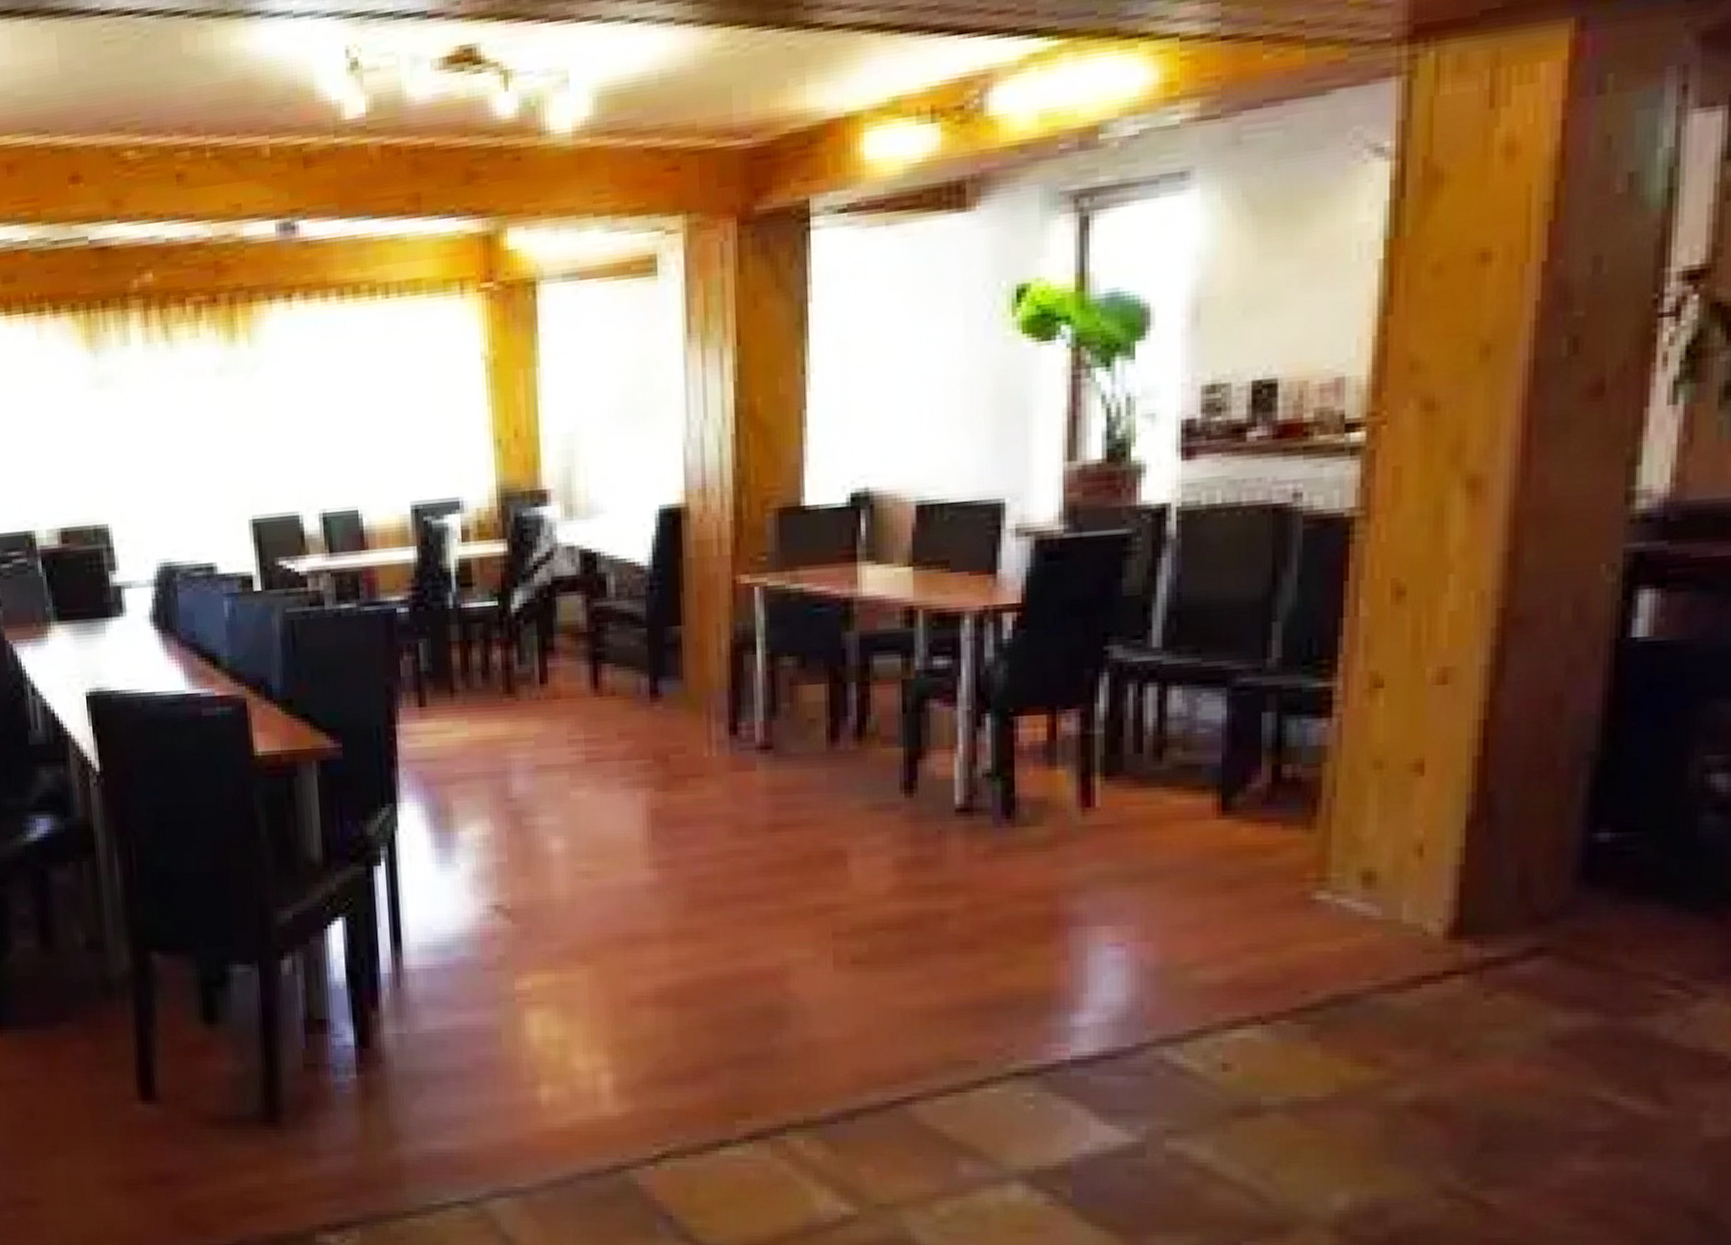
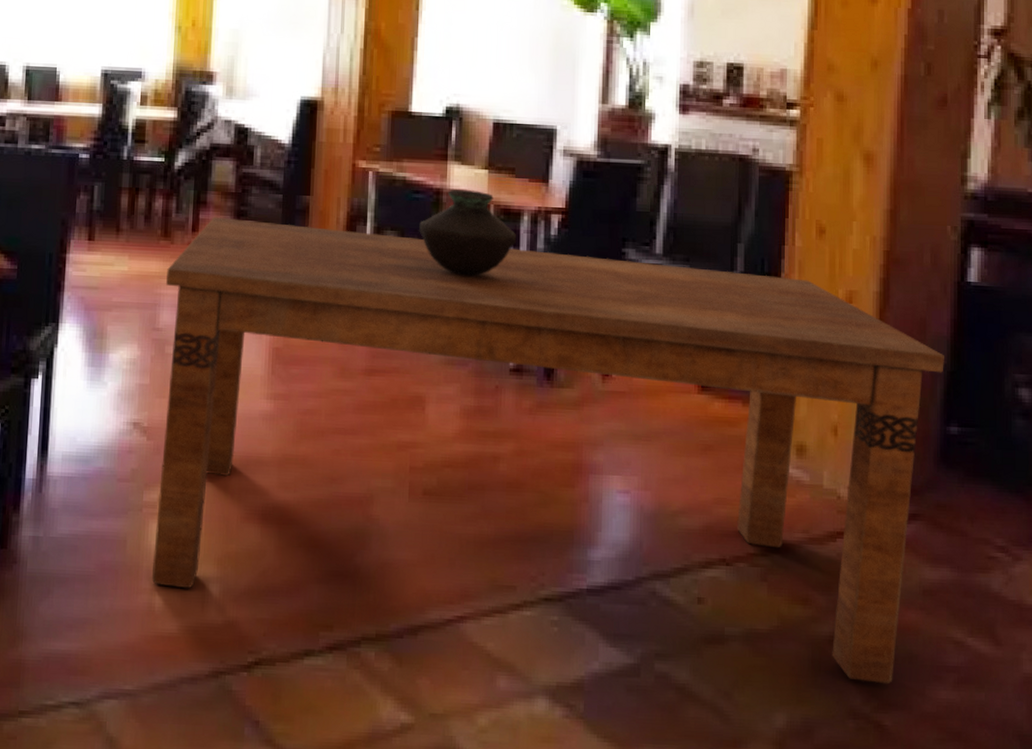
dining table: none [514,658,1591,1156] -> present [151,216,944,685]
vase: none [825,594,955,701] -> present [419,189,516,275]

